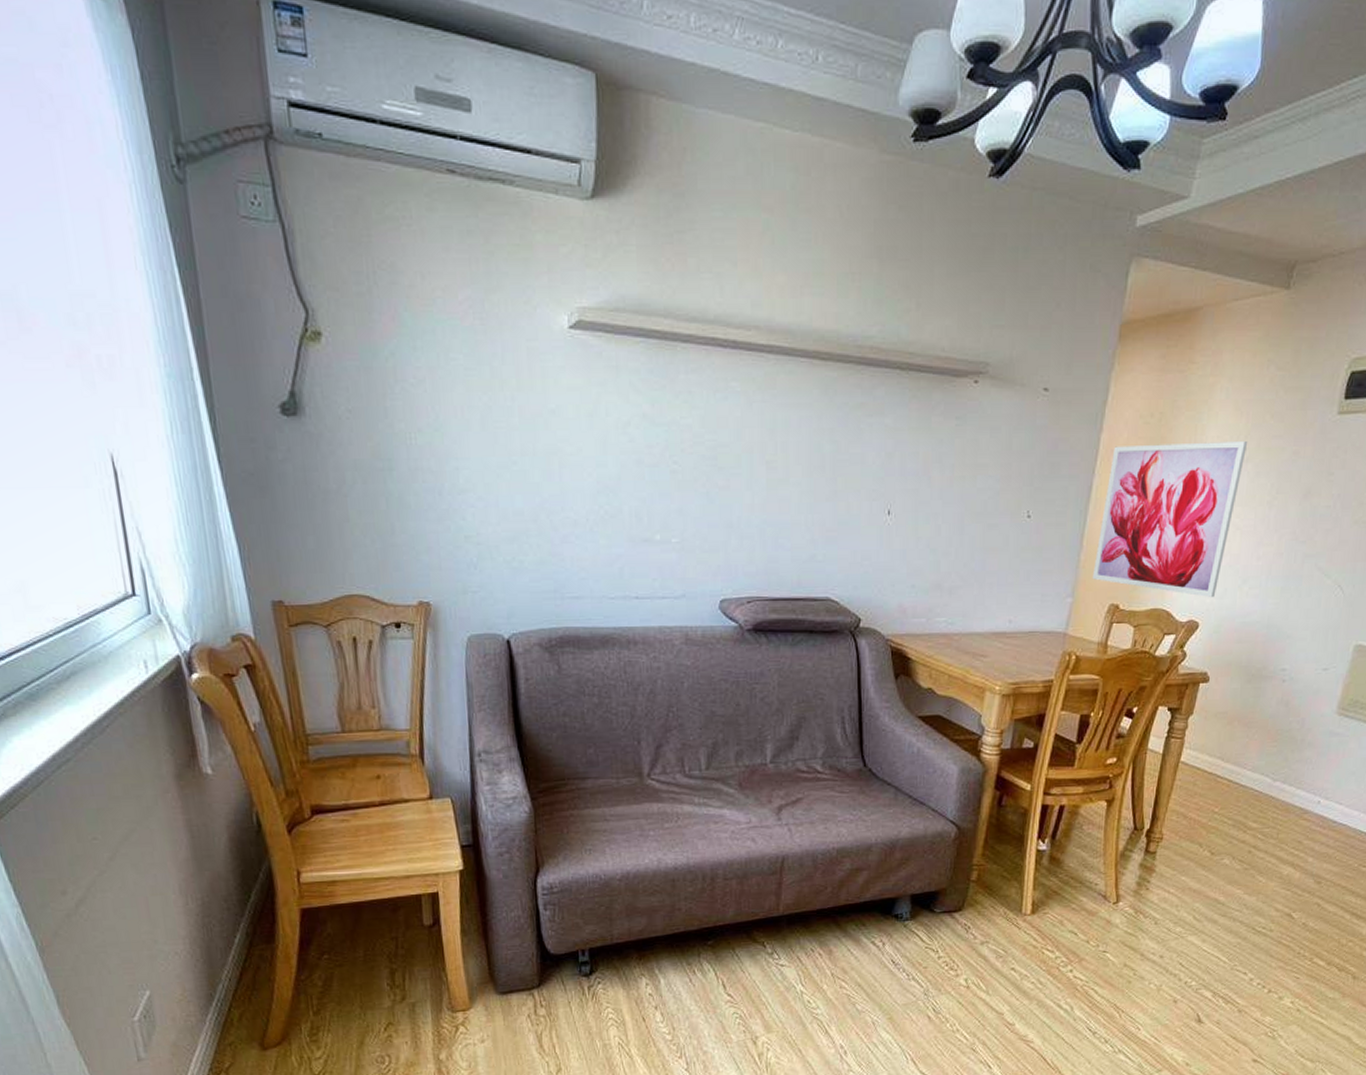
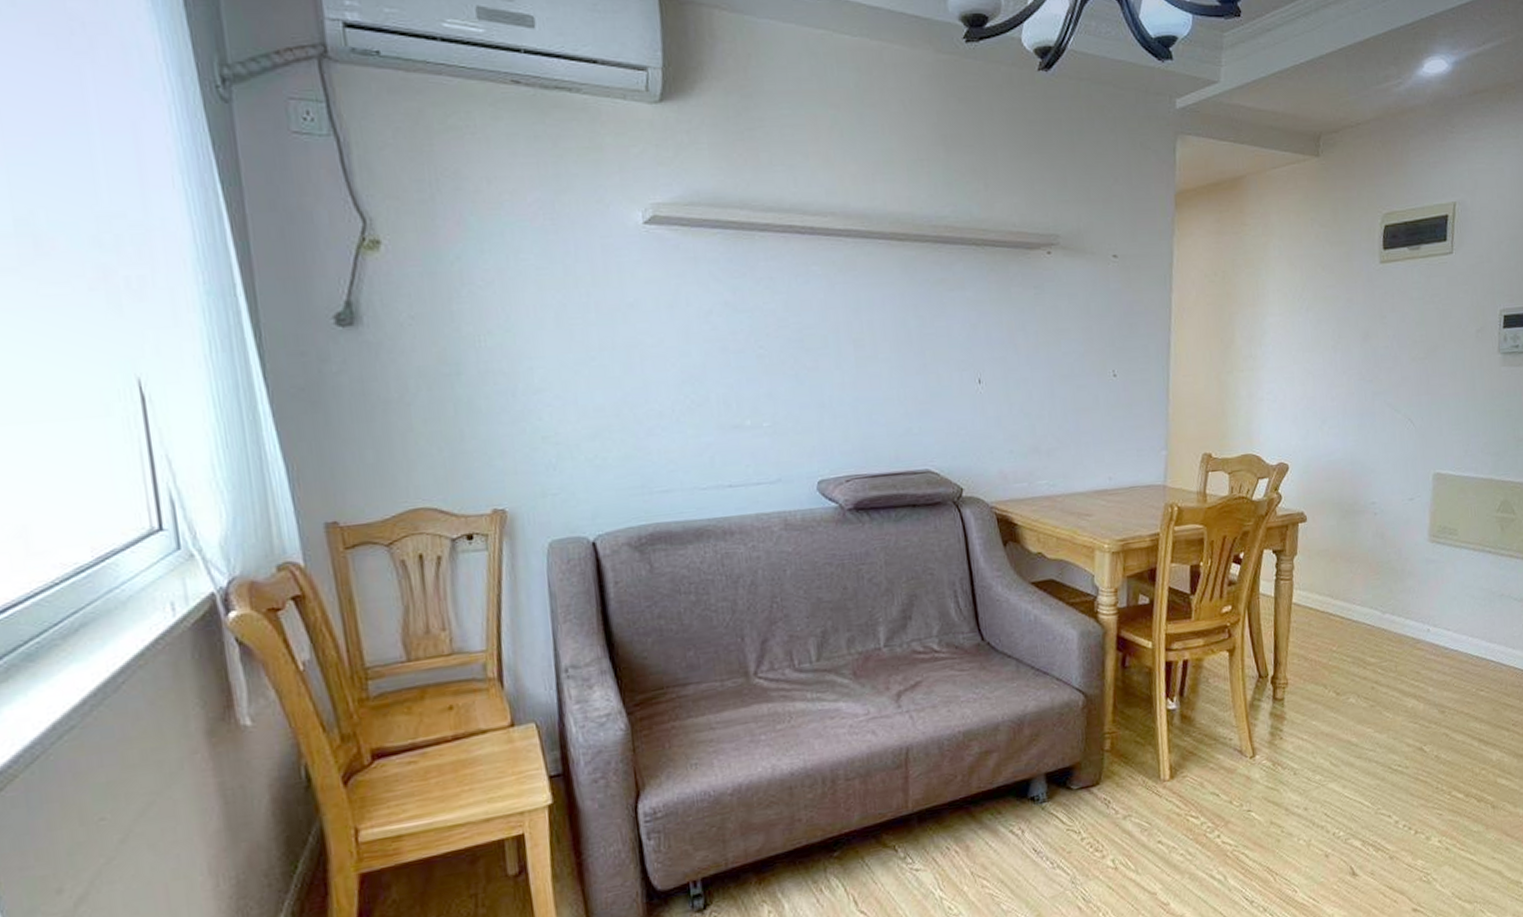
wall art: present [1093,441,1248,598] -> none [1182,292,1306,440]

